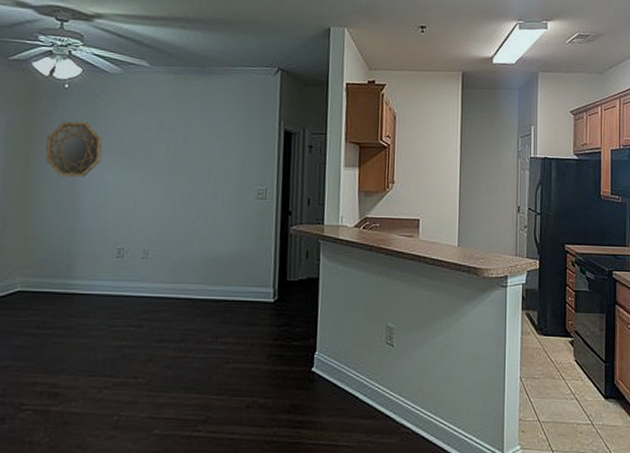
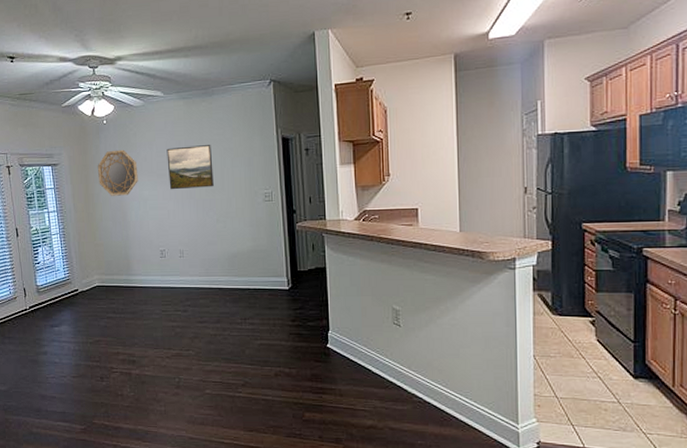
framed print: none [141,127,201,178] -> present [166,145,214,190]

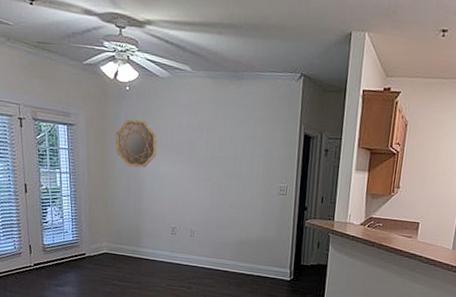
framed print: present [166,145,214,190] -> none [187,126,234,173]

